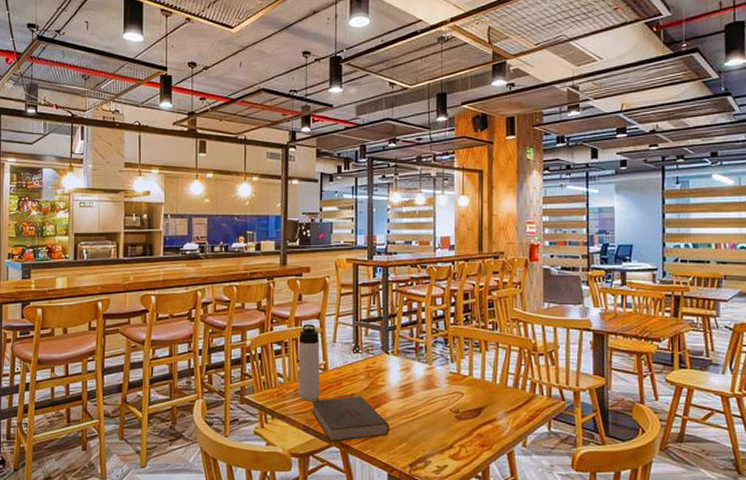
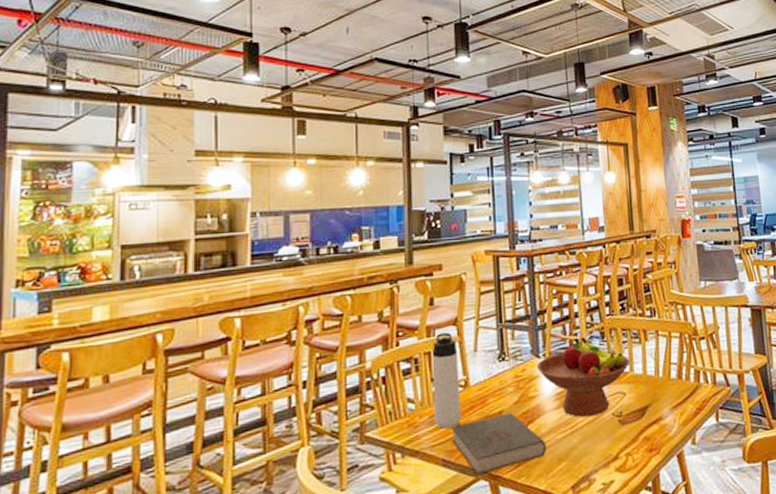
fruit bowl: none [385,340,470,409] -> present [536,336,630,417]

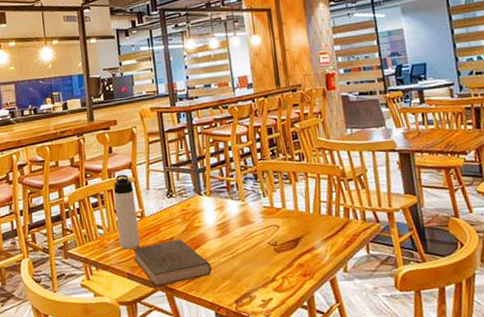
fruit bowl: present [536,336,630,417] -> none [199,178,282,245]

